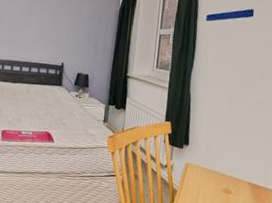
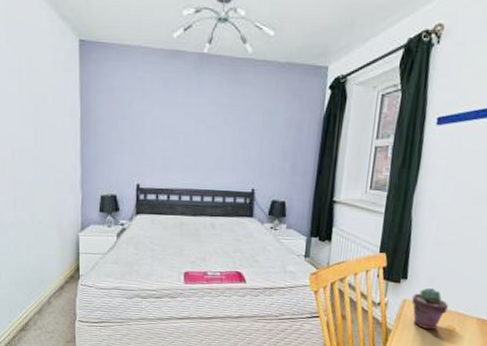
potted succulent: none [193,153,224,192] -> present [412,287,448,330]

